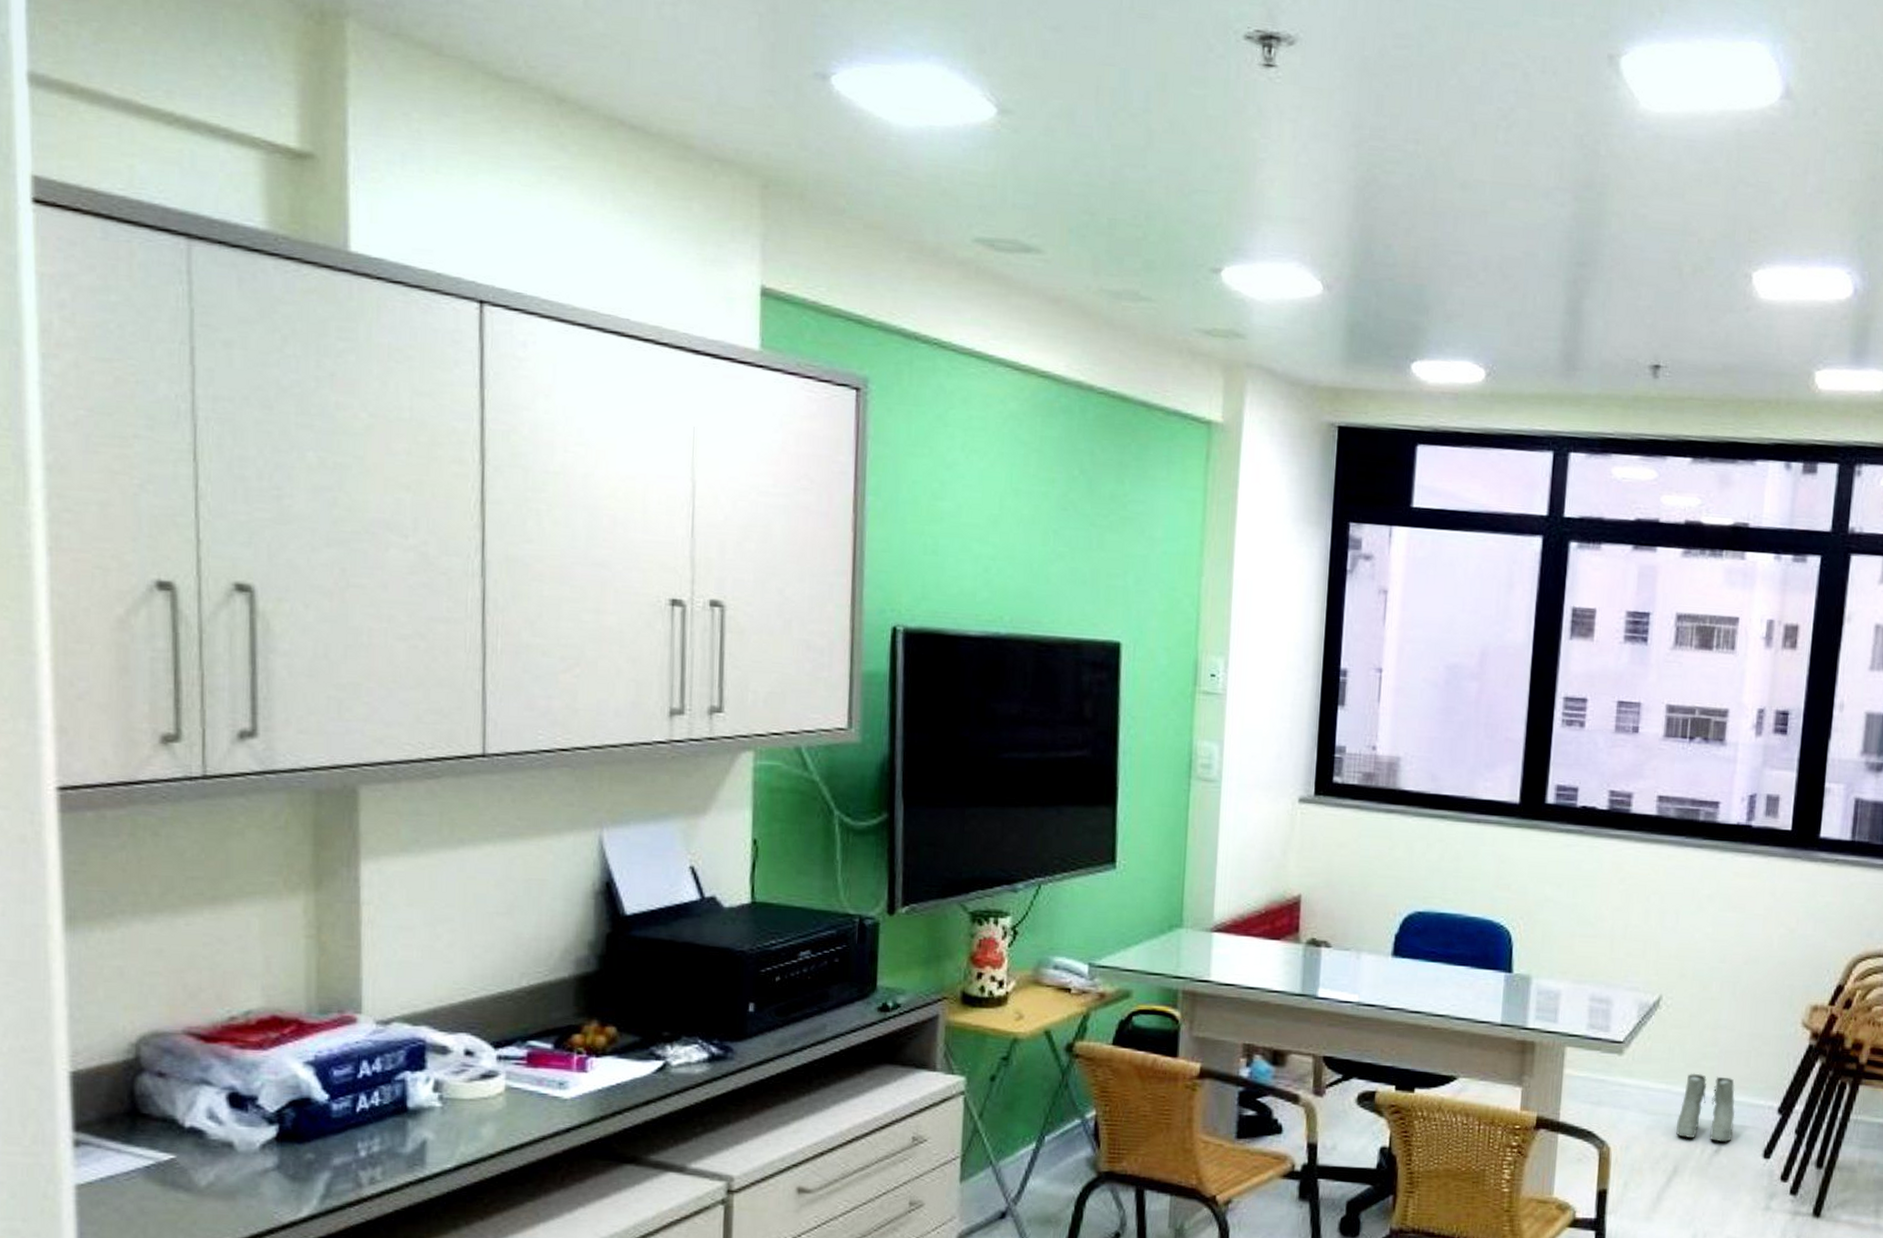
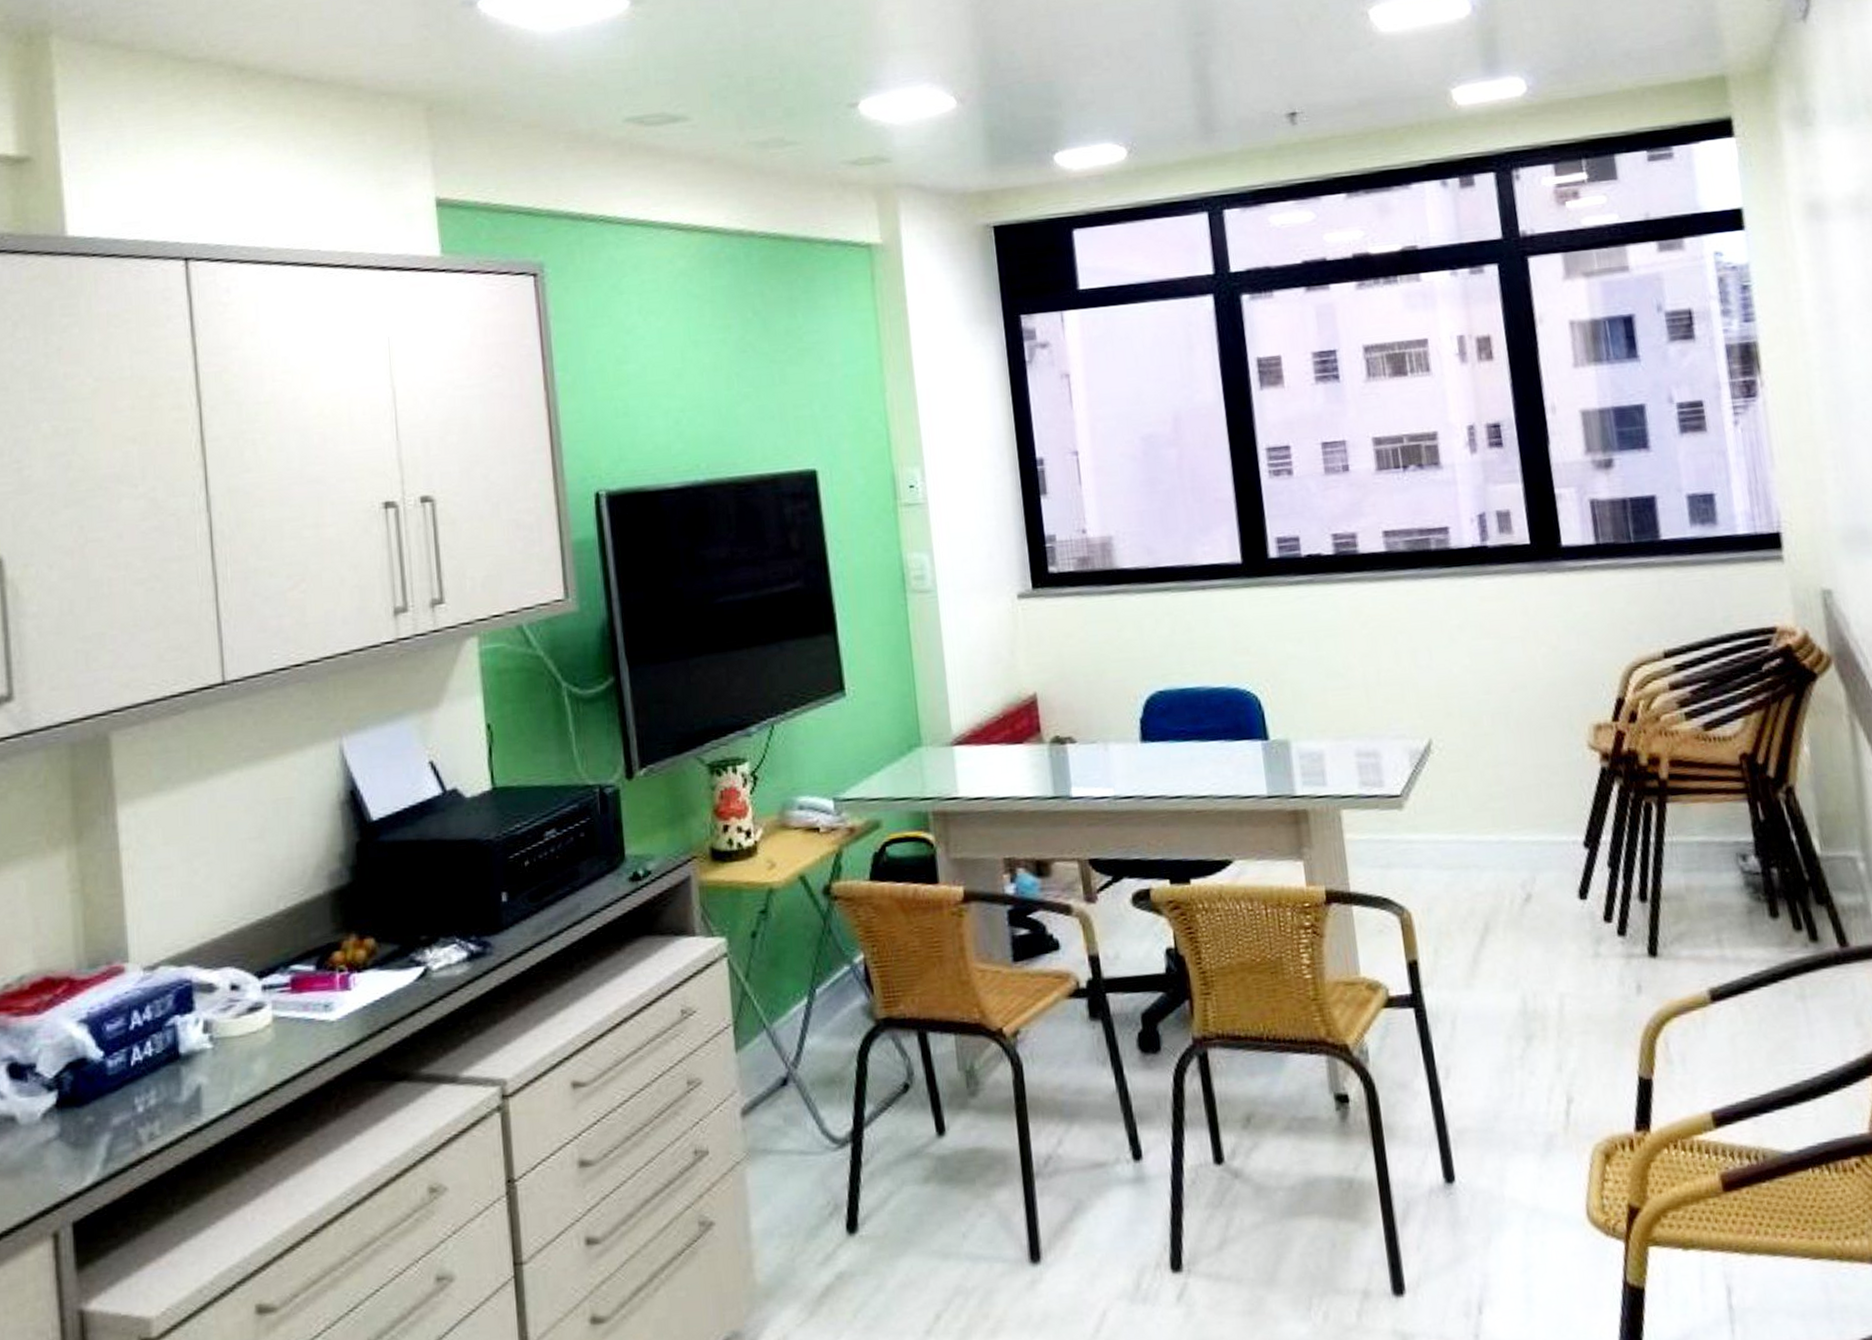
boots: present [1676,1073,1736,1143] -> none [1477,816,1541,890]

